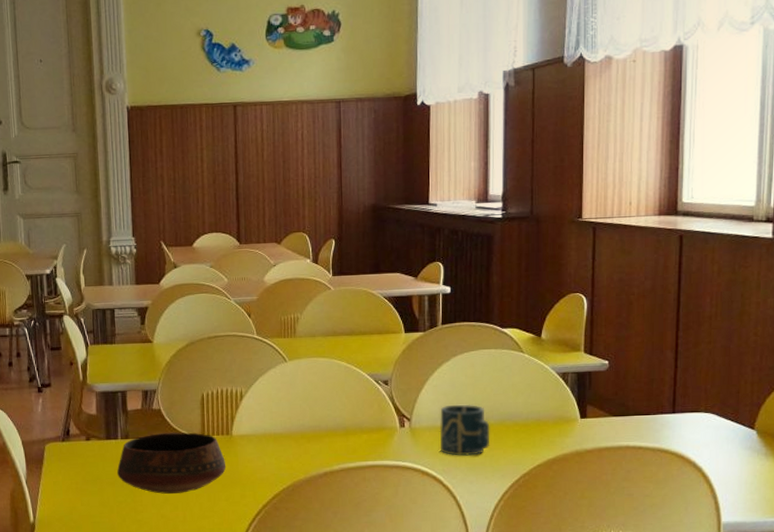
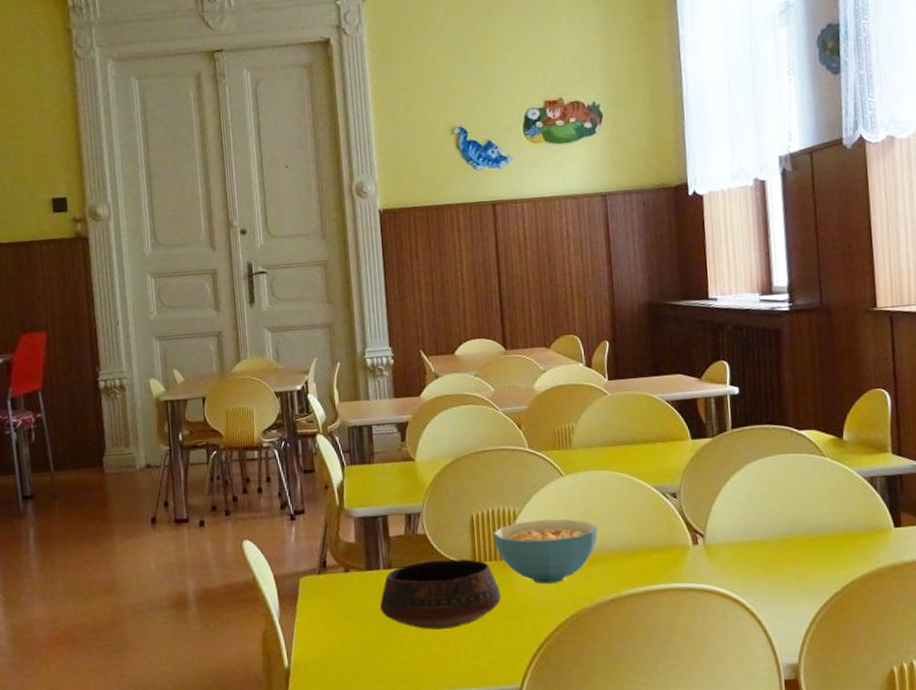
cereal bowl: none [222,400,316,457] -> present [493,519,598,584]
cup: present [439,404,490,456] -> none [736,515,795,575]

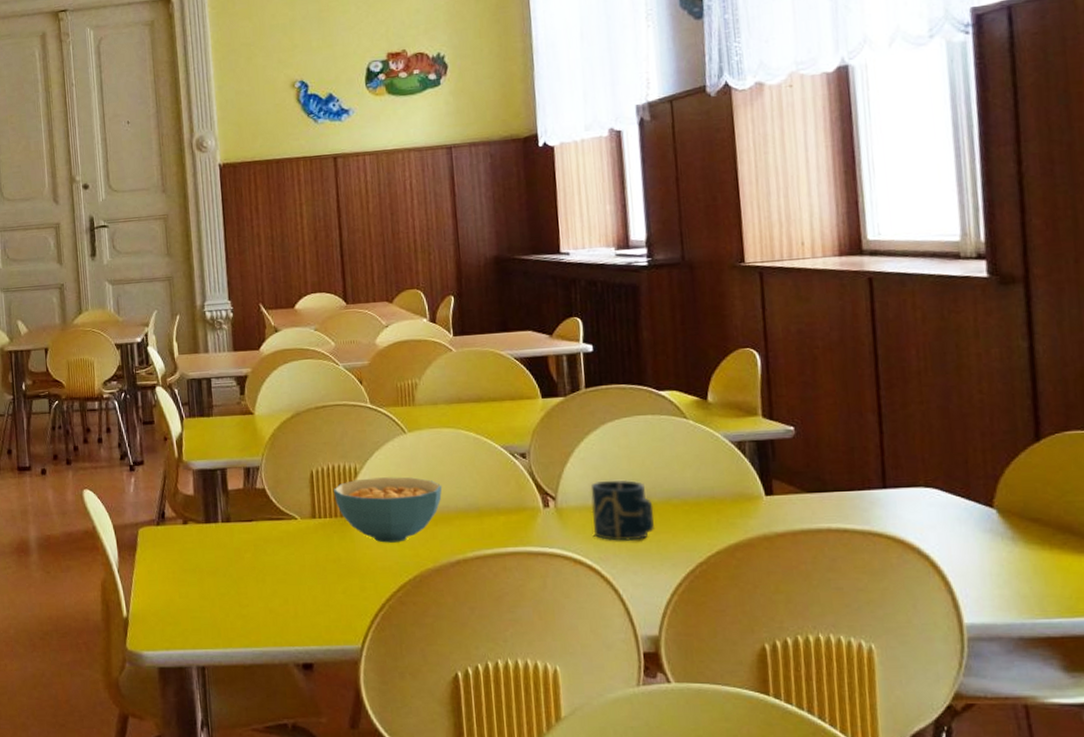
bowl: present [379,558,502,630] -> none [217,514,342,585]
cup: none [736,515,795,575] -> present [590,479,655,541]

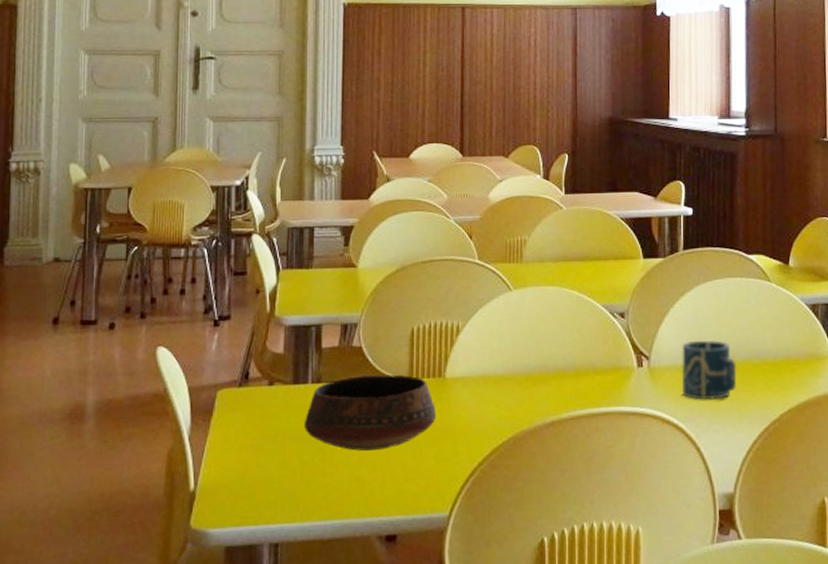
bowl: none [217,514,342,585] -> present [303,374,437,451]
cereal bowl: present [334,477,443,543] -> none [434,335,543,404]

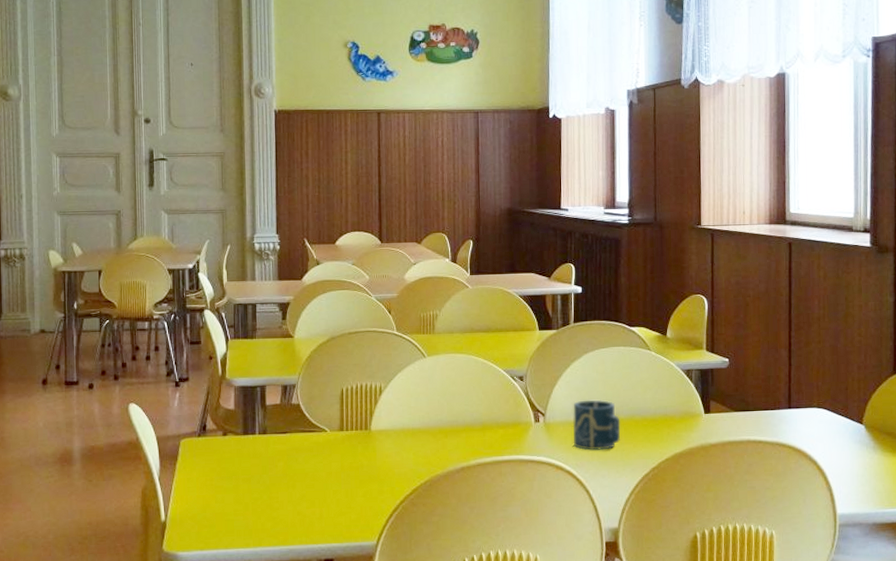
bowl: present [303,374,437,451] -> none [253,427,364,490]

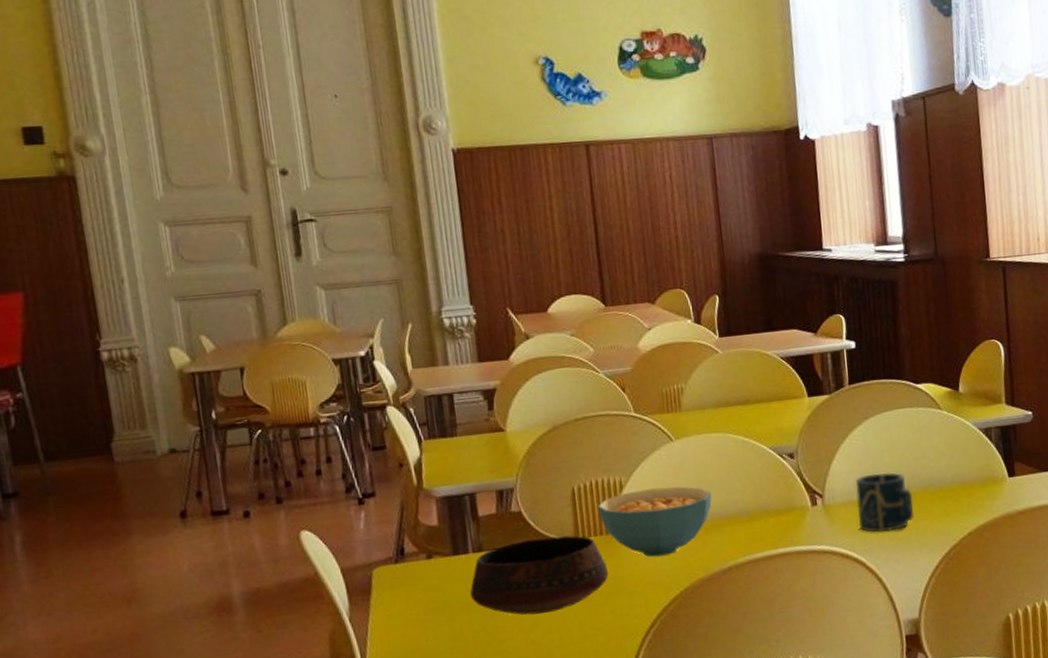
bowl: none [253,427,364,490] -> present [469,535,609,615]
cereal bowl: none [361,395,453,452] -> present [598,486,712,557]

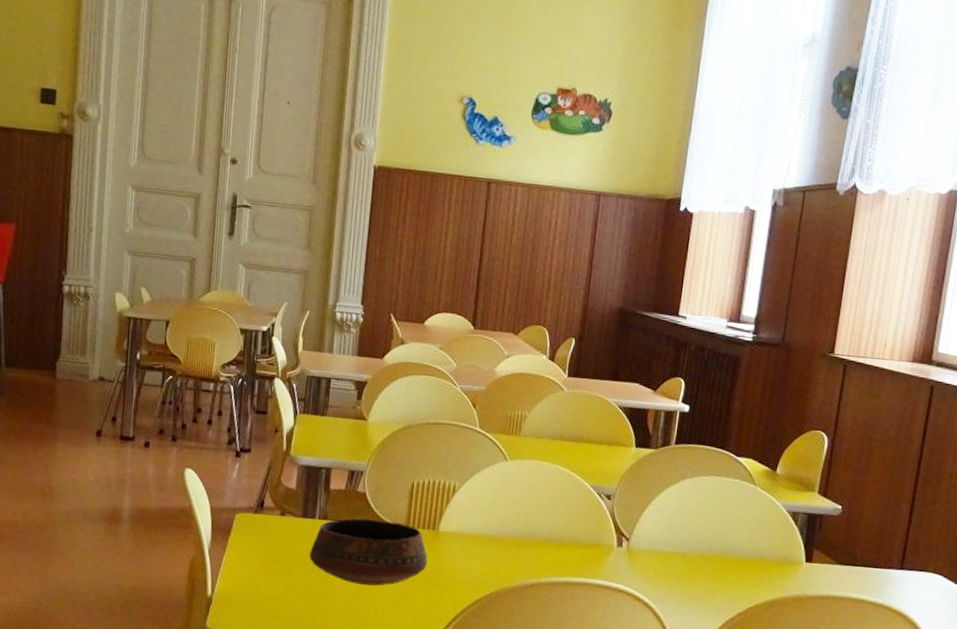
cereal bowl: present [598,486,712,557] -> none [430,497,531,561]
cup: present [855,472,914,533] -> none [656,529,711,587]

